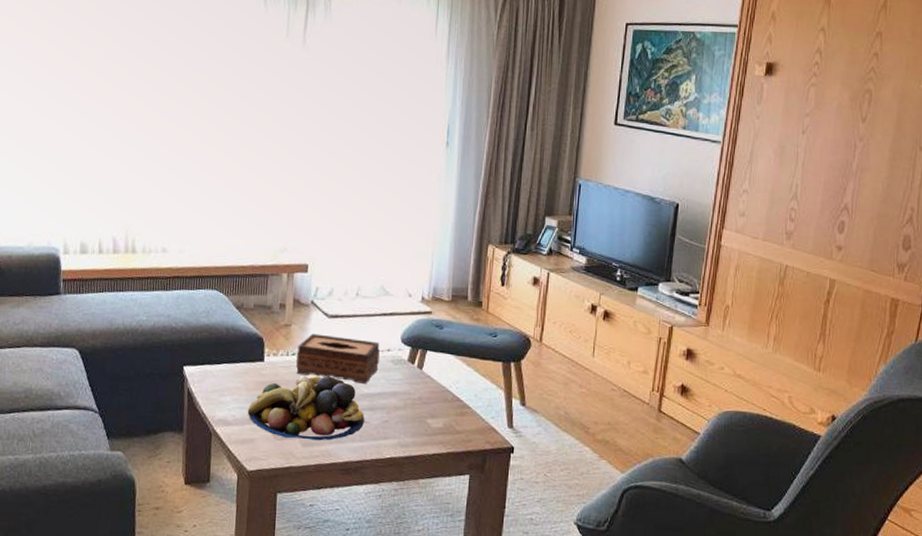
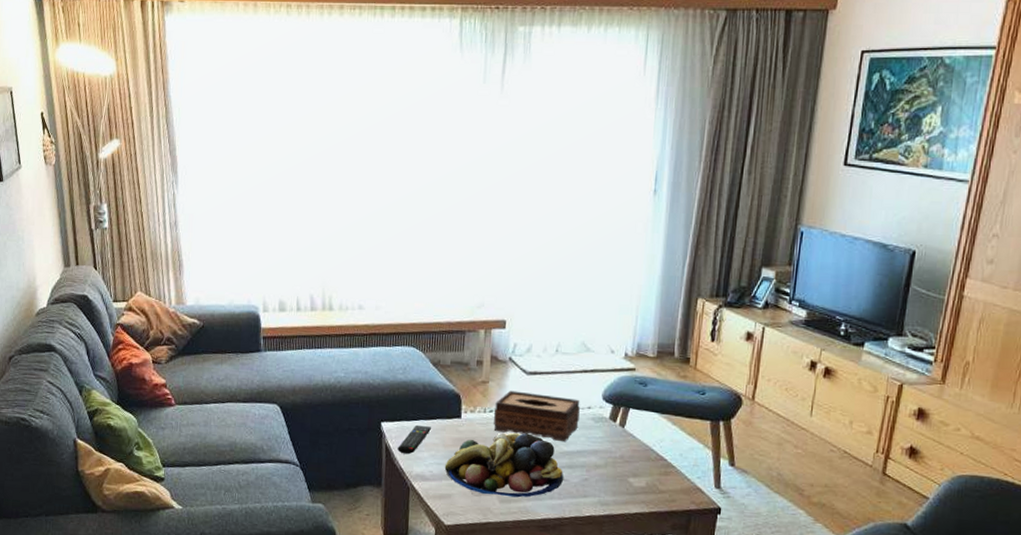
remote control: none [200,369,234,399] -> present [397,426,431,455]

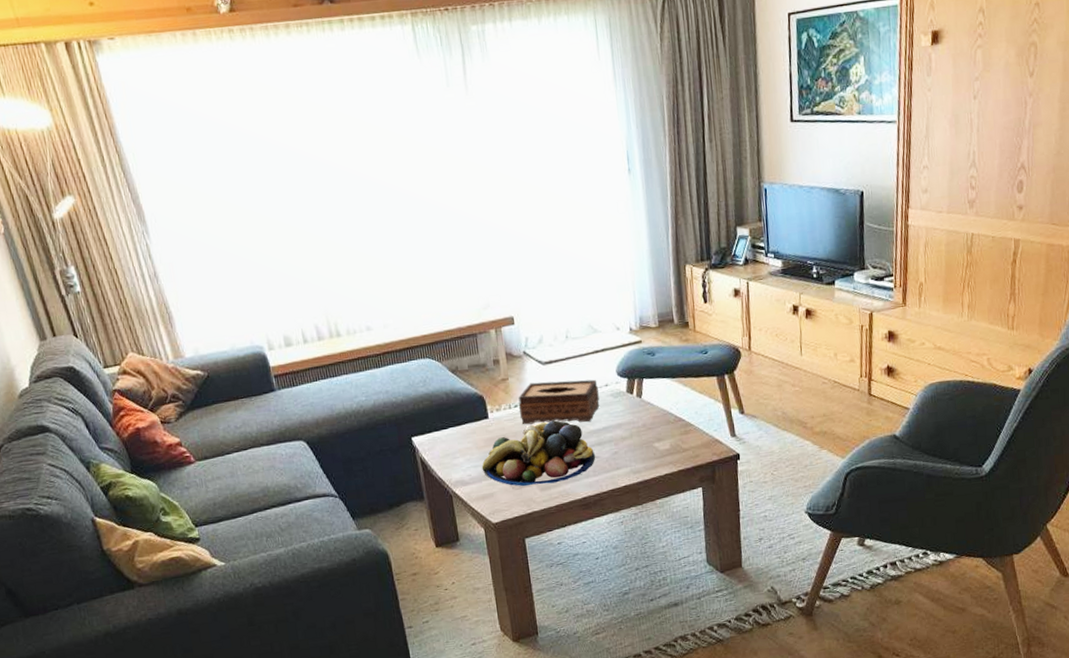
remote control: present [397,426,431,455] -> none [433,432,462,464]

